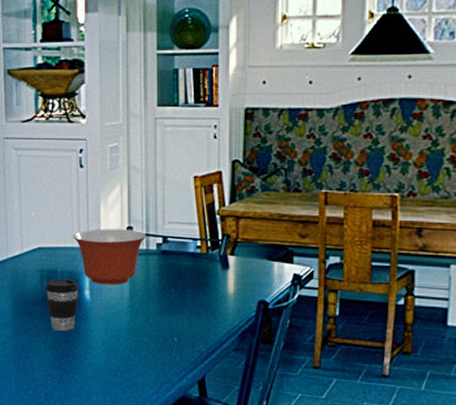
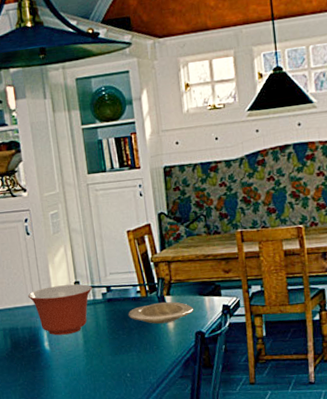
coffee cup: present [45,278,79,331] -> none [9,334,40,381]
plate: none [183,262,260,287] -> present [128,301,194,324]

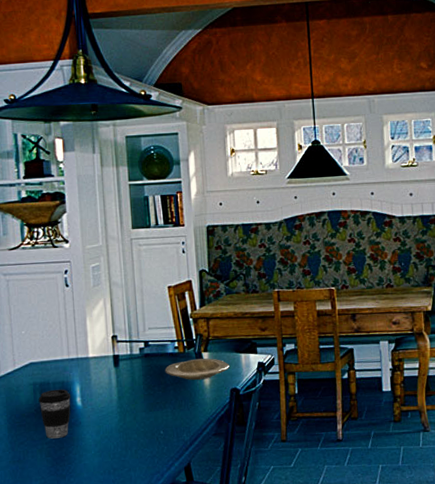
coffee cup: none [9,334,40,381] -> present [38,389,71,439]
mixing bowl: present [27,284,92,336] -> none [62,338,130,391]

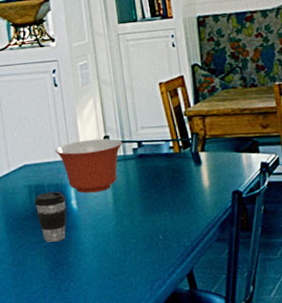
mixing bowl: none [62,338,130,391] -> present [54,138,123,193]
plate: present [164,358,230,381] -> none [160,158,231,183]

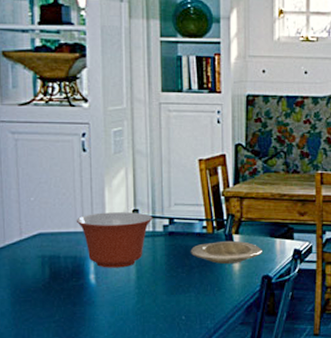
coffee cup: present [34,191,67,242] -> none [47,264,83,317]
plate: none [160,158,231,183] -> present [190,240,263,265]

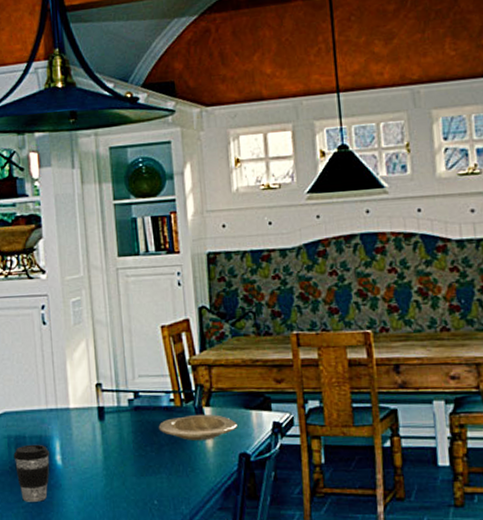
coffee cup: none [47,264,83,317] -> present [13,444,50,502]
mixing bowl: present [76,212,153,268] -> none [39,386,117,448]

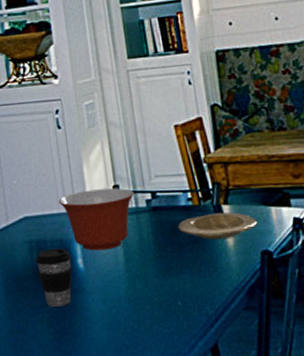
mixing bowl: none [39,386,117,448] -> present [58,188,135,251]

